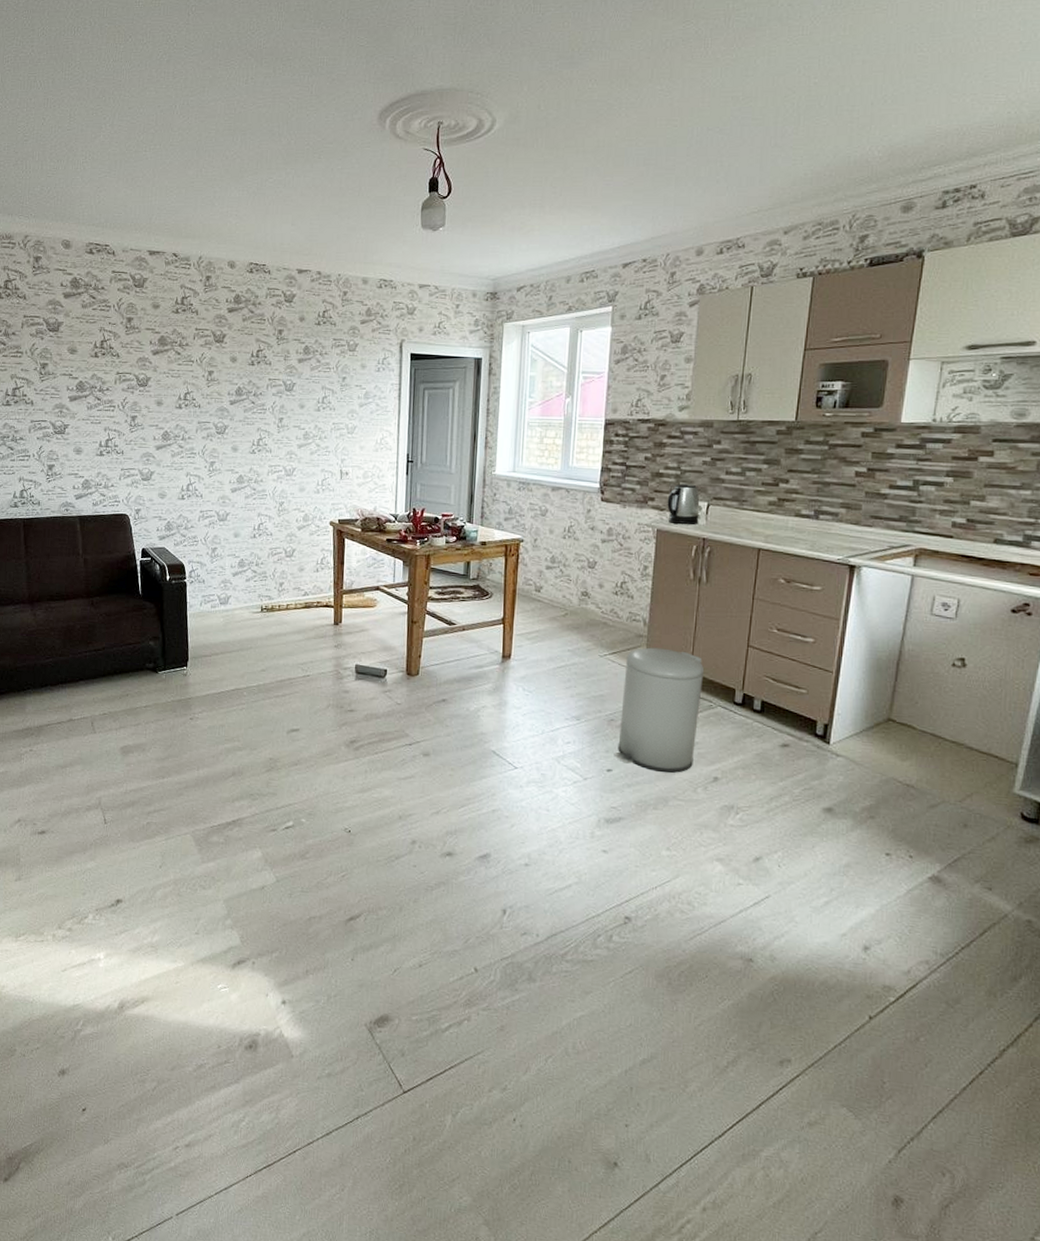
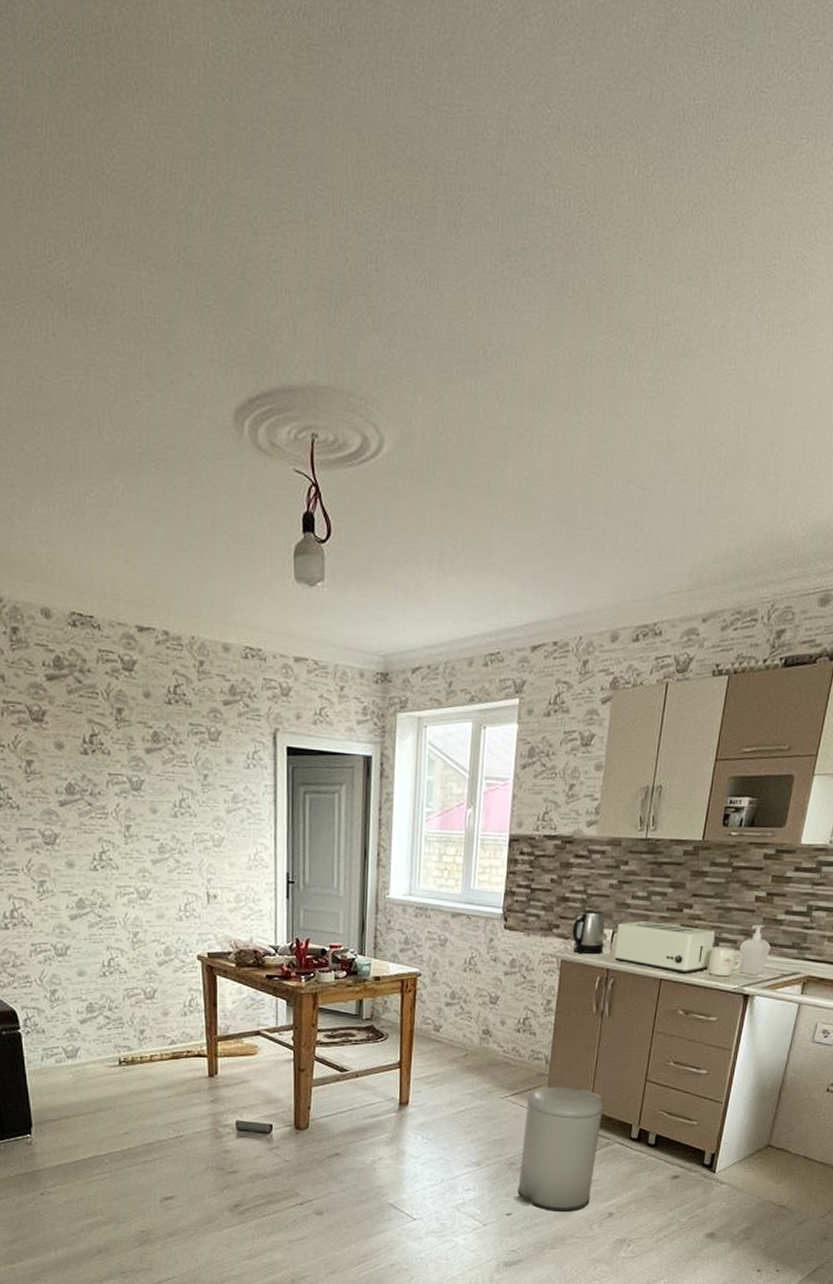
toaster: none [709,494,814,544] -> present [613,920,715,974]
mug: none [808,519,846,548] -> present [707,947,743,977]
soap bottle: none [841,498,876,547] -> present [739,924,771,976]

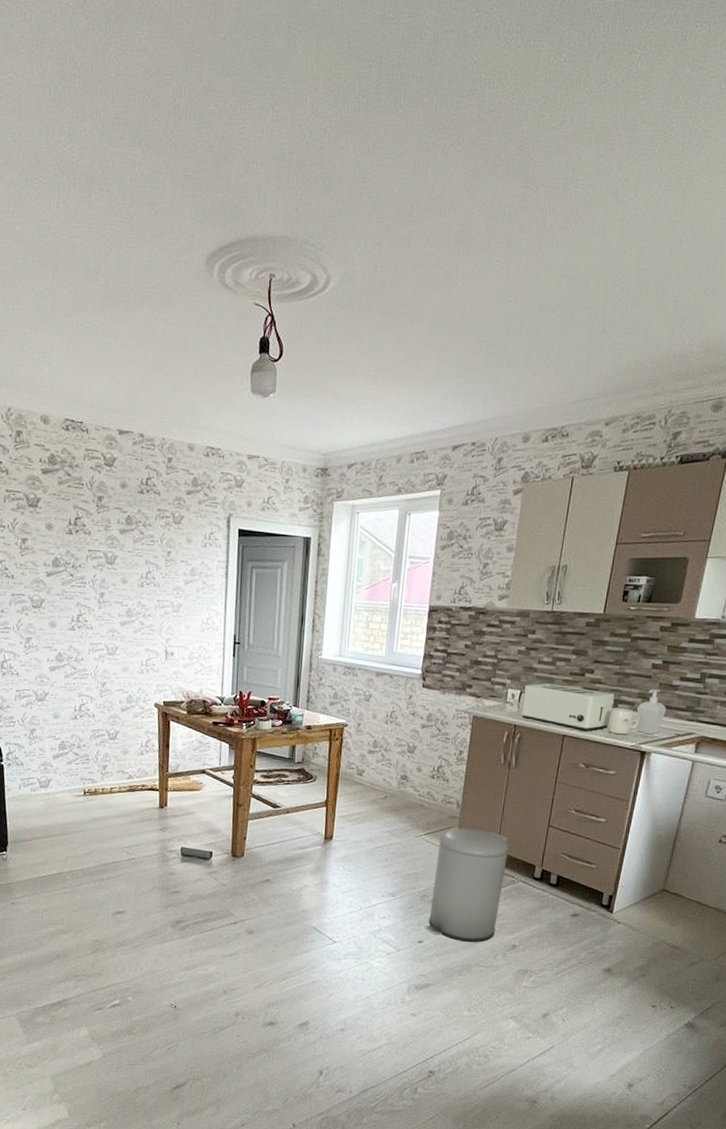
kettle: present [572,909,605,955] -> none [483,671,514,712]

